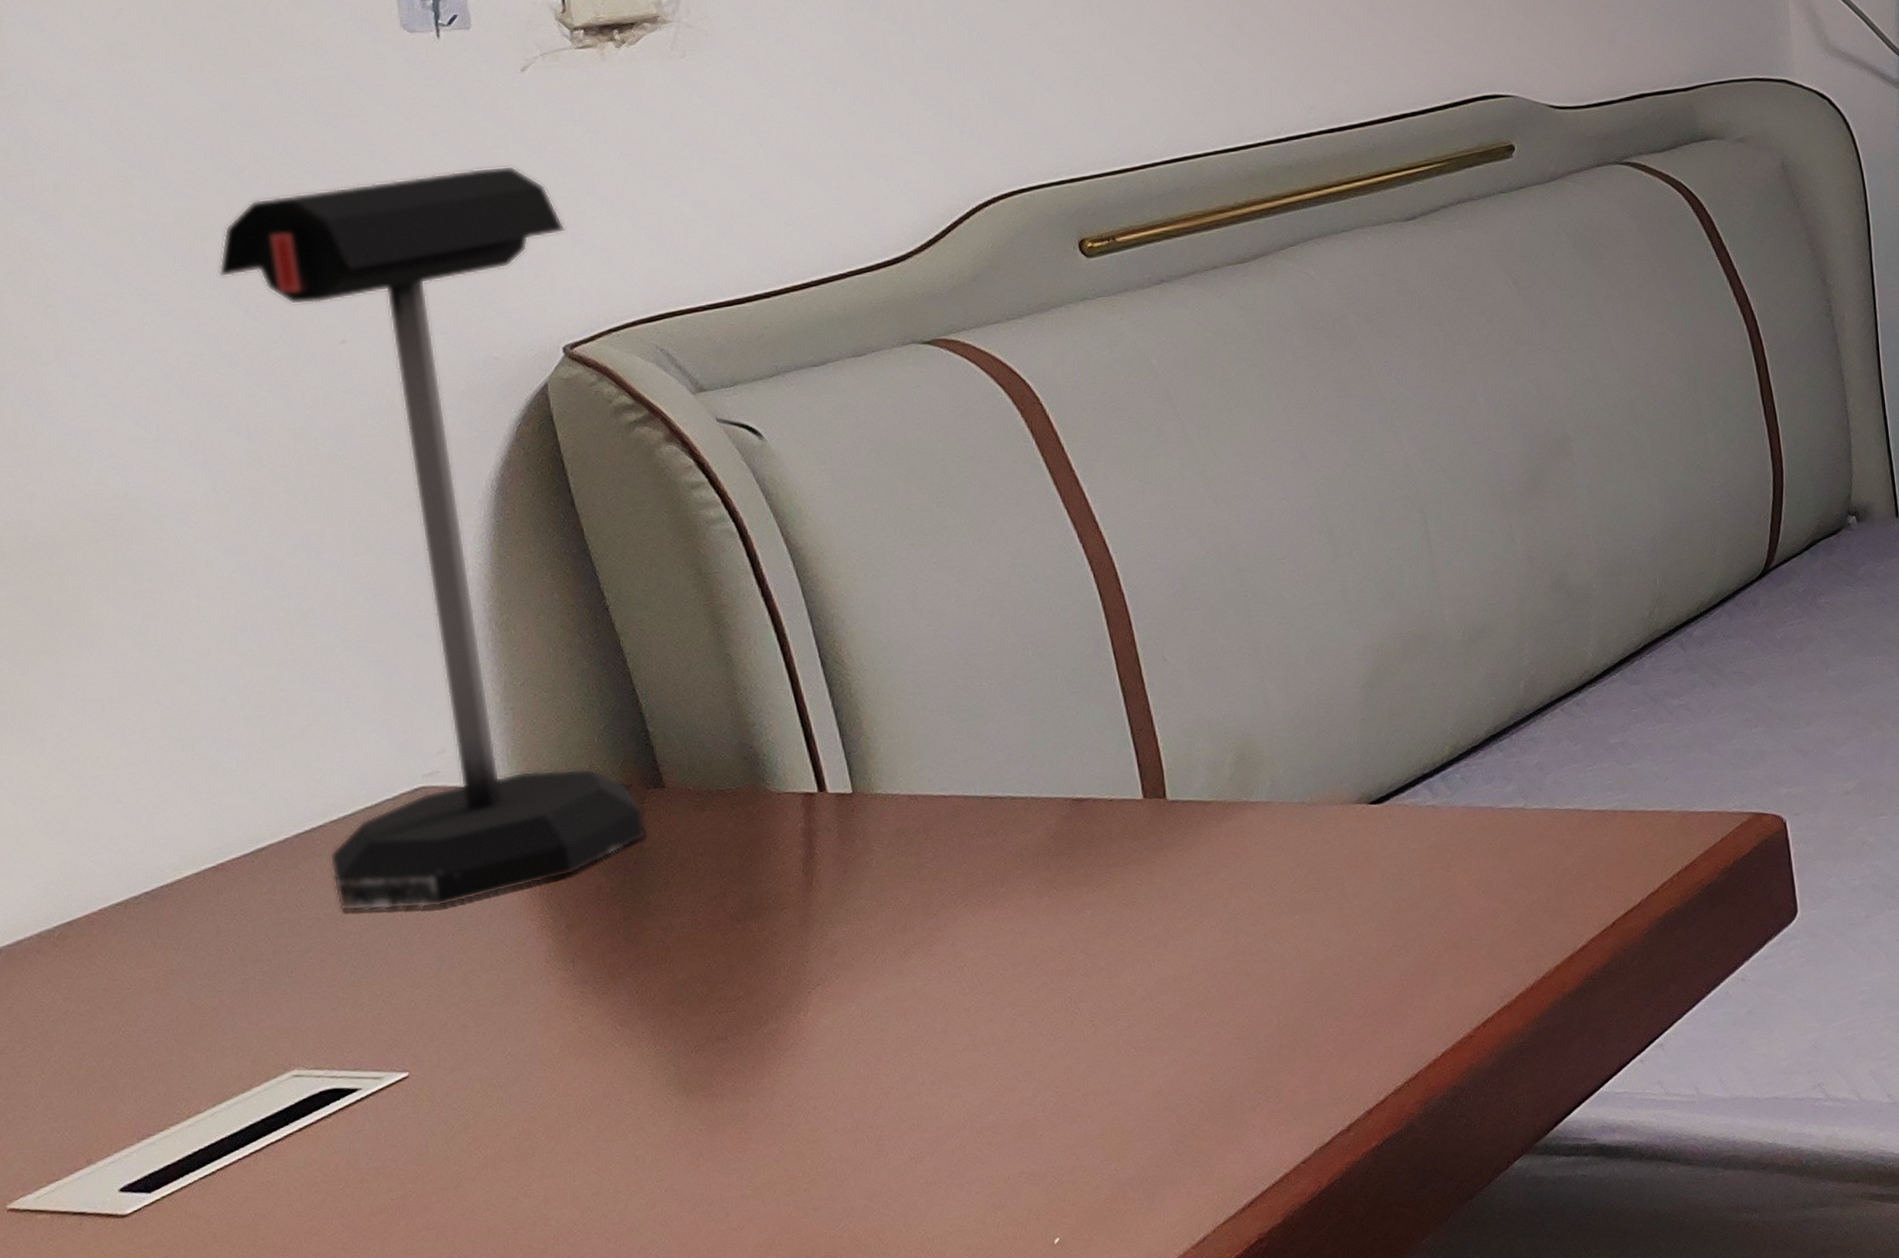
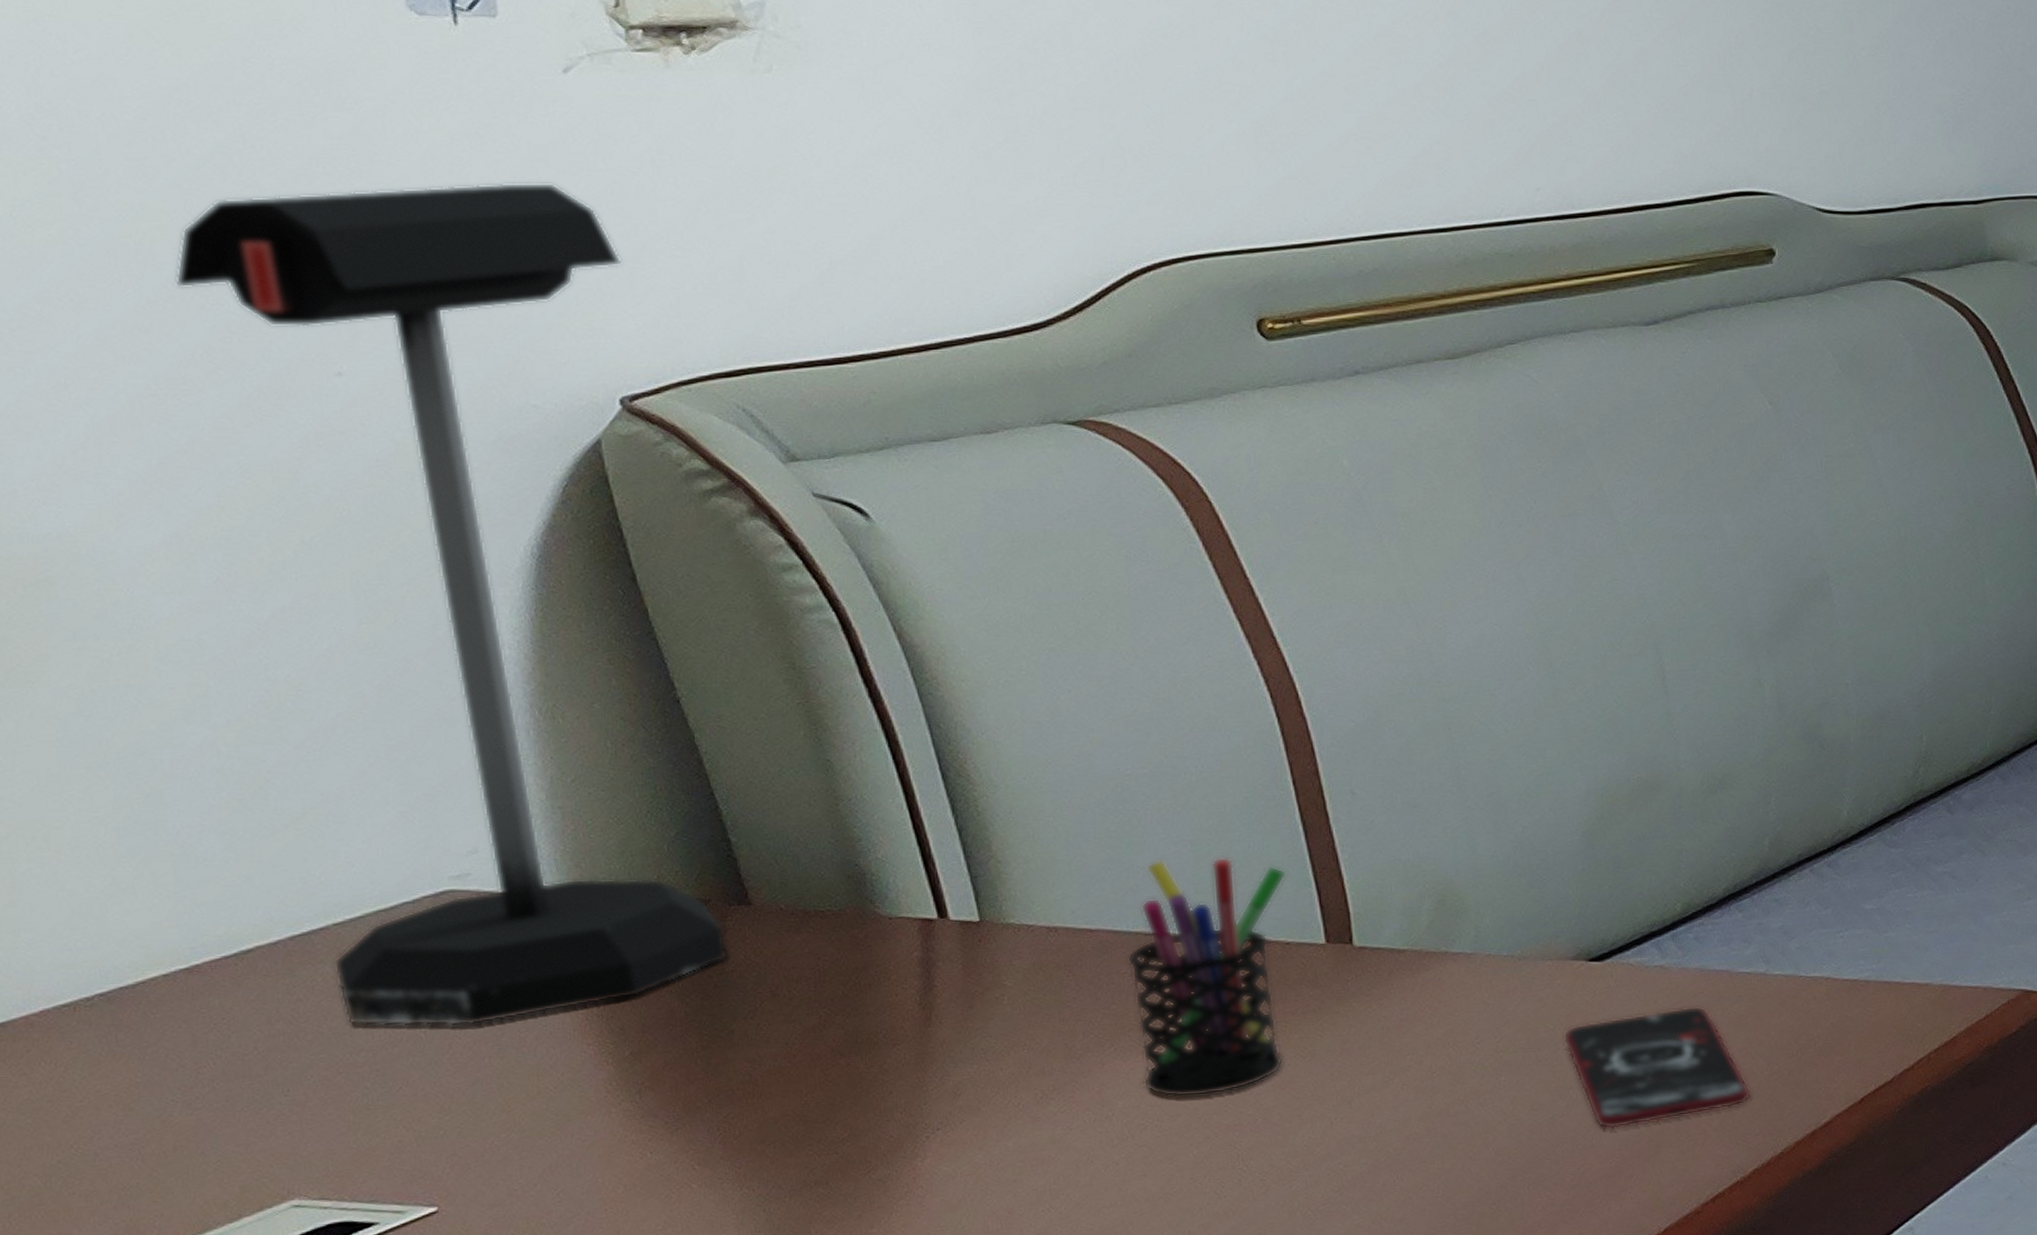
pen holder: none [975,723,1109,947] -> present [1126,857,1287,1098]
smartphone: none [1348,841,1515,961] -> present [1562,1006,1751,1130]

